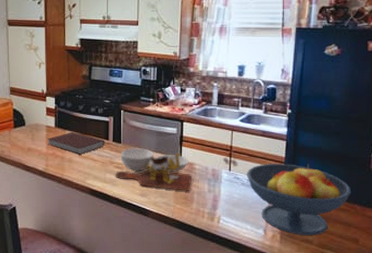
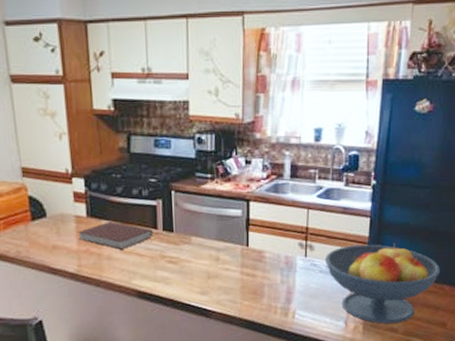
cutting board: present [115,148,193,192] -> none [167,236,262,286]

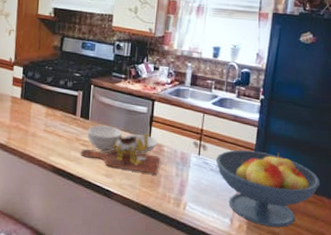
notebook: present [78,221,153,249] -> none [11,104,72,129]
cutting board: none [167,236,262,286] -> present [80,125,161,175]

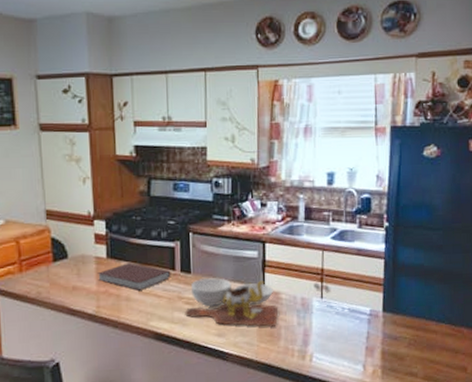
notebook: none [11,104,72,129] -> present [98,263,171,290]
fruit bowl: present [215,150,320,228] -> none [340,284,458,368]

